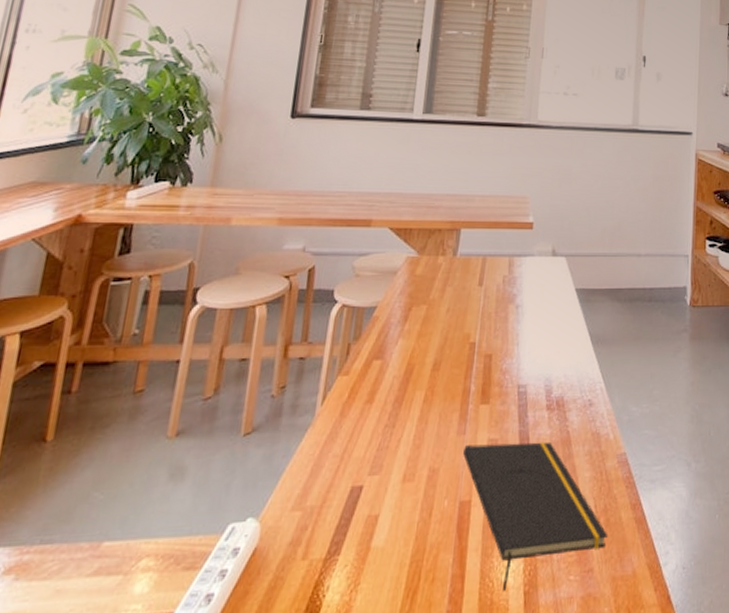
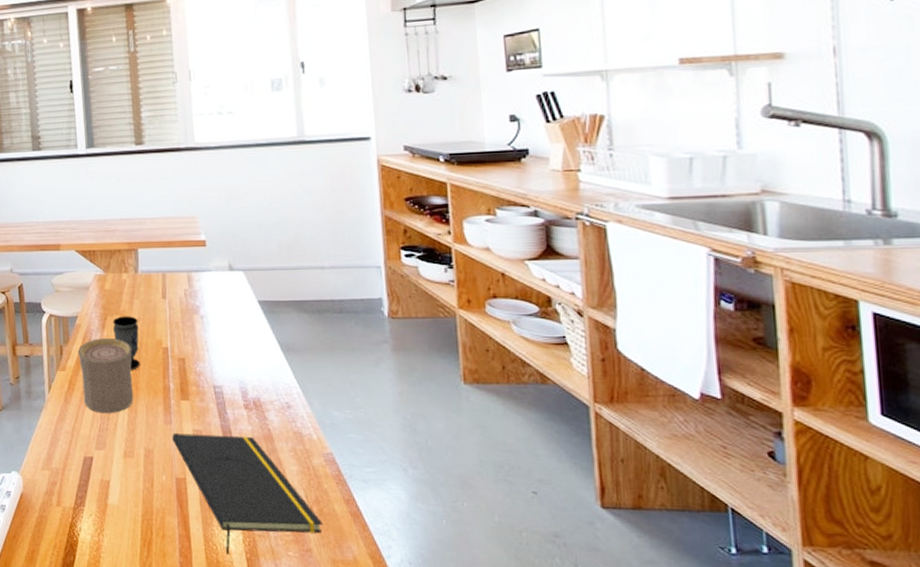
cup: none [364,332,435,428] -> present [77,337,133,414]
cup: none [416,306,447,371] -> present [113,316,140,370]

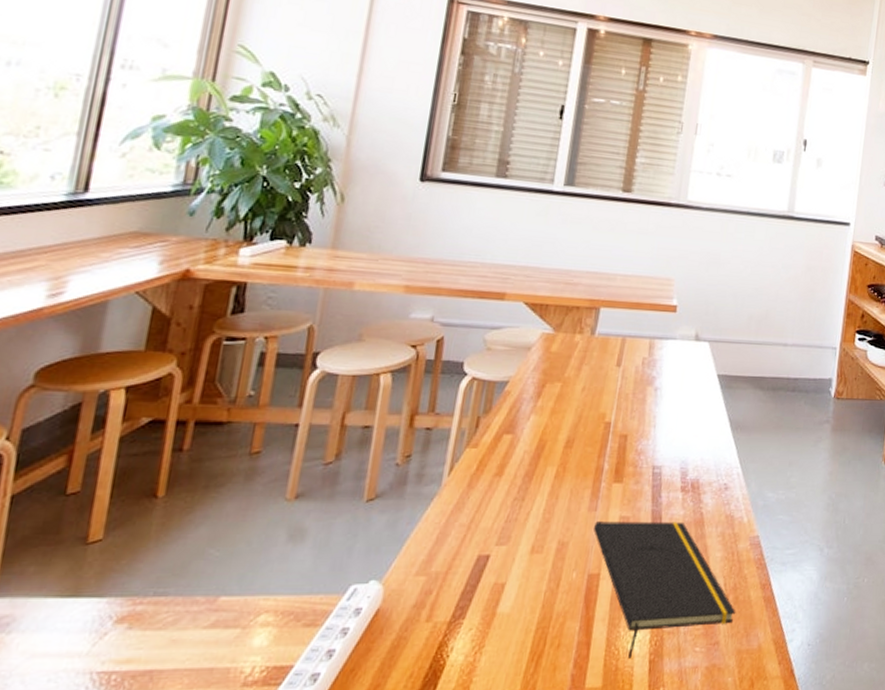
cup: present [77,337,133,414] -> none [493,408,568,501]
cup: present [113,316,140,370] -> none [549,383,583,448]

